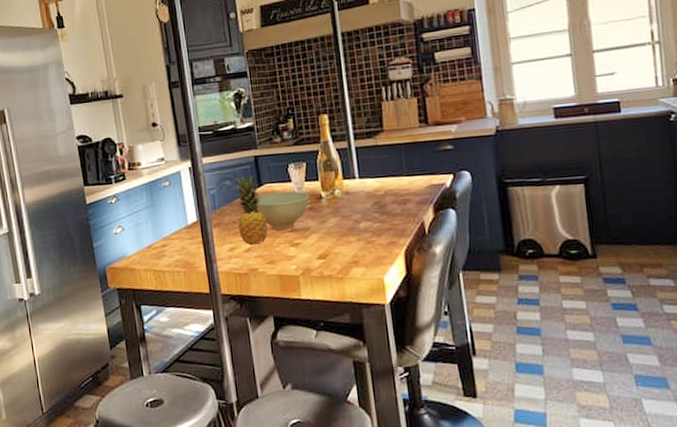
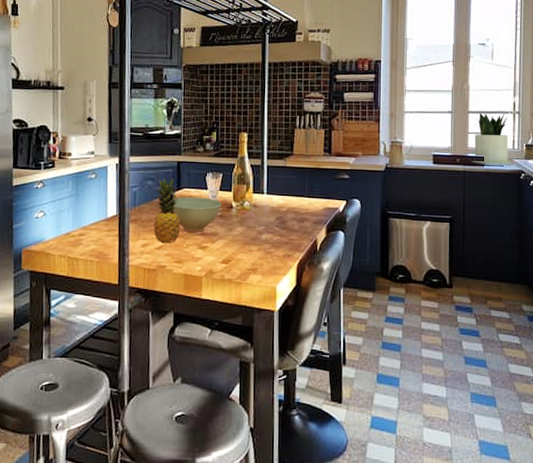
planter: none [604,46,657,112] -> present [472,113,511,166]

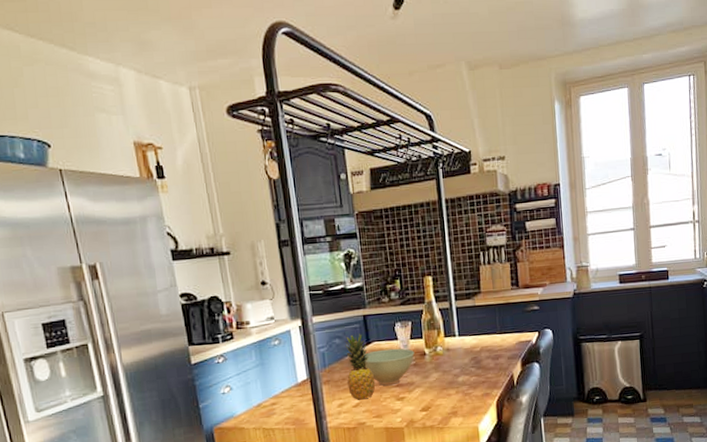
planter: present [472,113,511,166] -> none [657,223,694,279]

